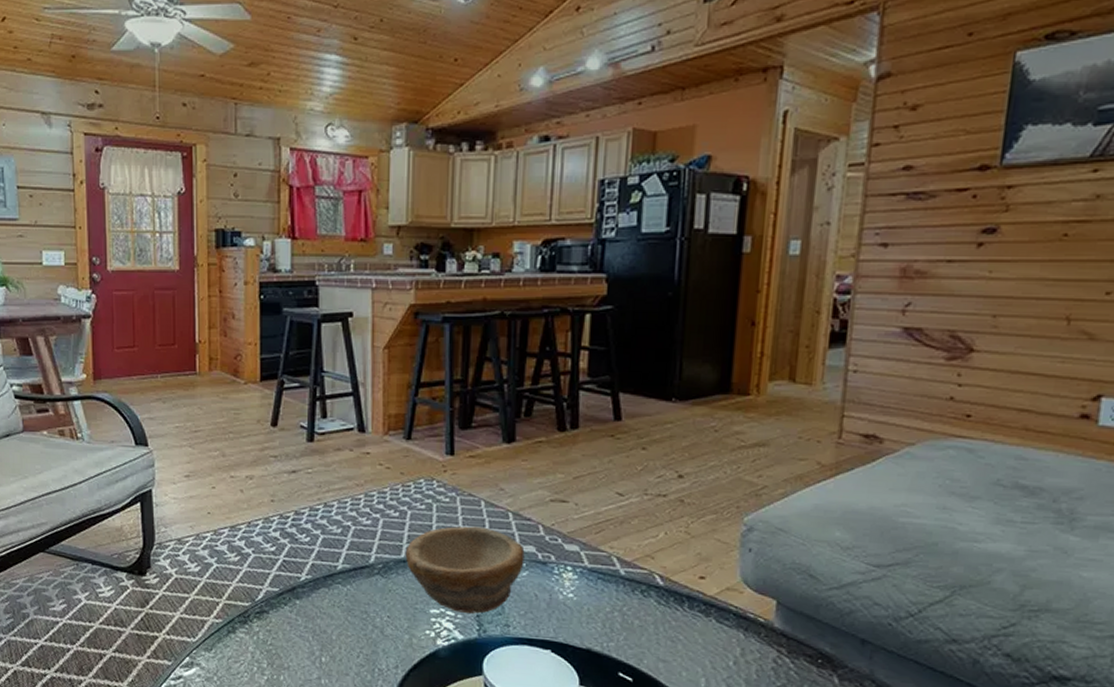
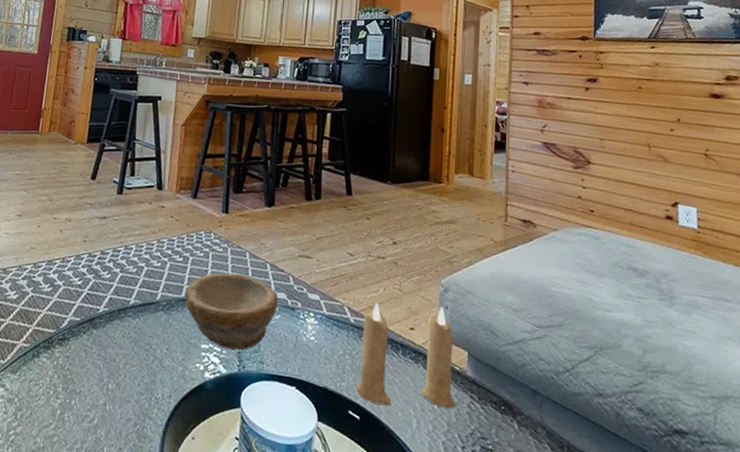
candle: none [629,549,759,666] -> present [357,303,457,409]

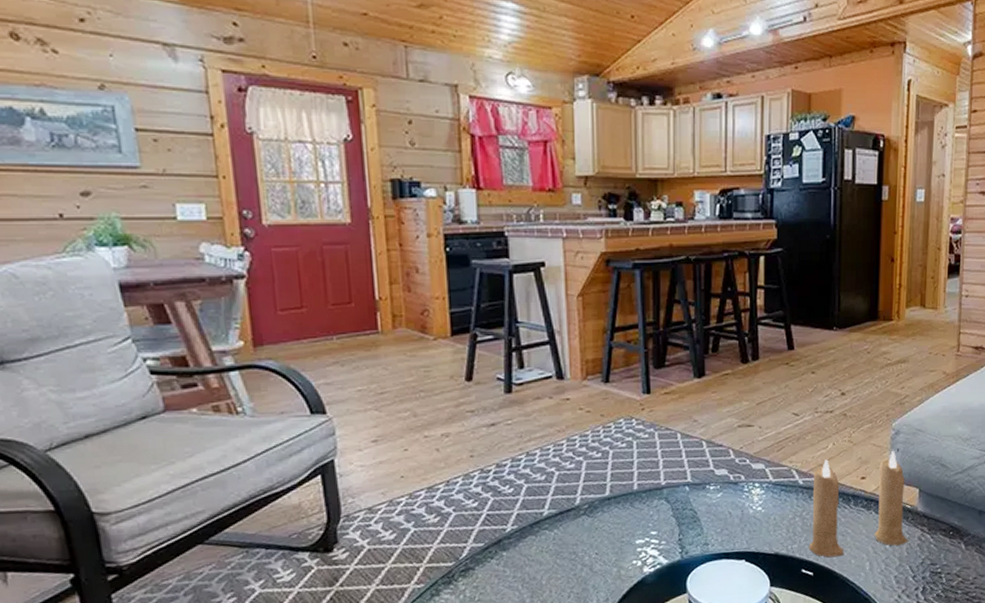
bowl: present [184,273,278,351] -> none [609,457,718,539]

